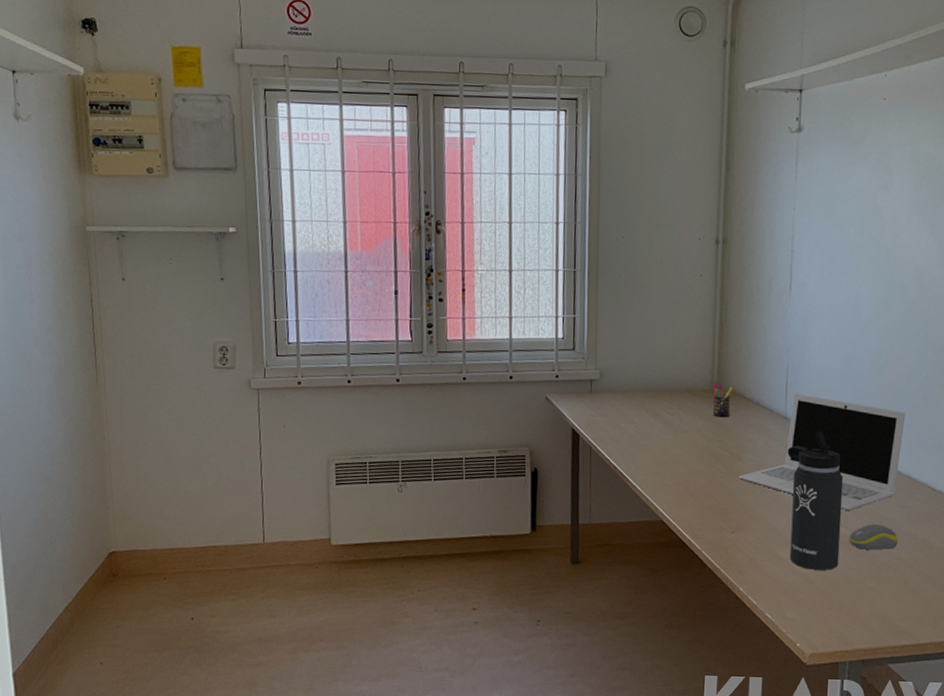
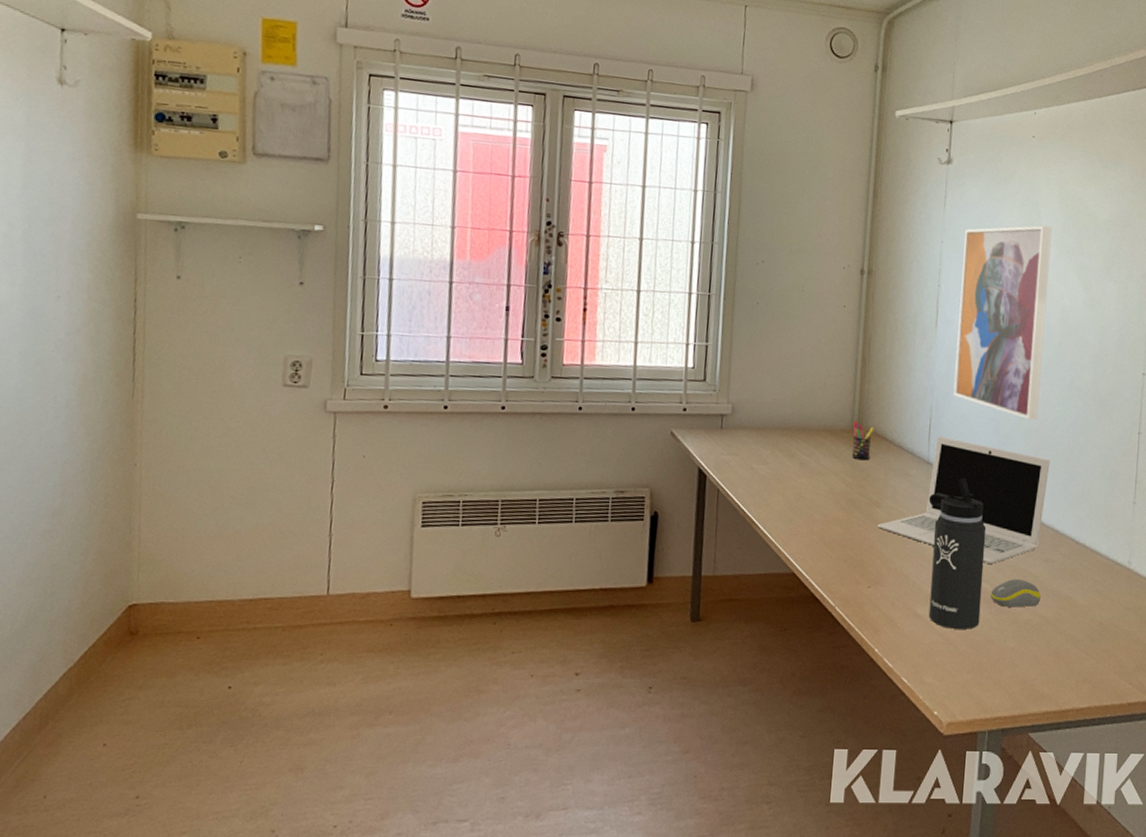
wall art: none [808,186,905,375] -> present [953,225,1052,420]

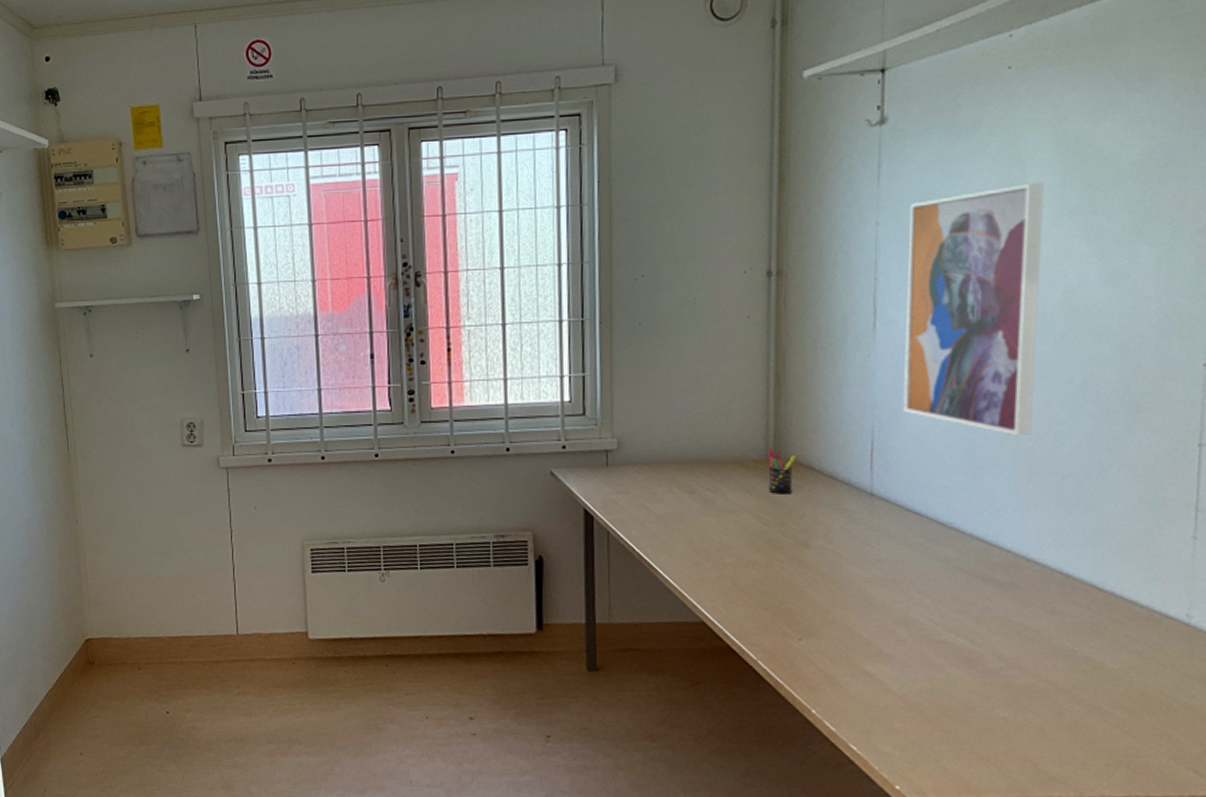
laptop: present [878,435,1050,564] -> none [807,461,1053,615]
thermos bottle: present [928,478,987,629] -> none [875,512,960,693]
computer mouse: present [990,579,1041,608] -> none [969,634,1046,669]

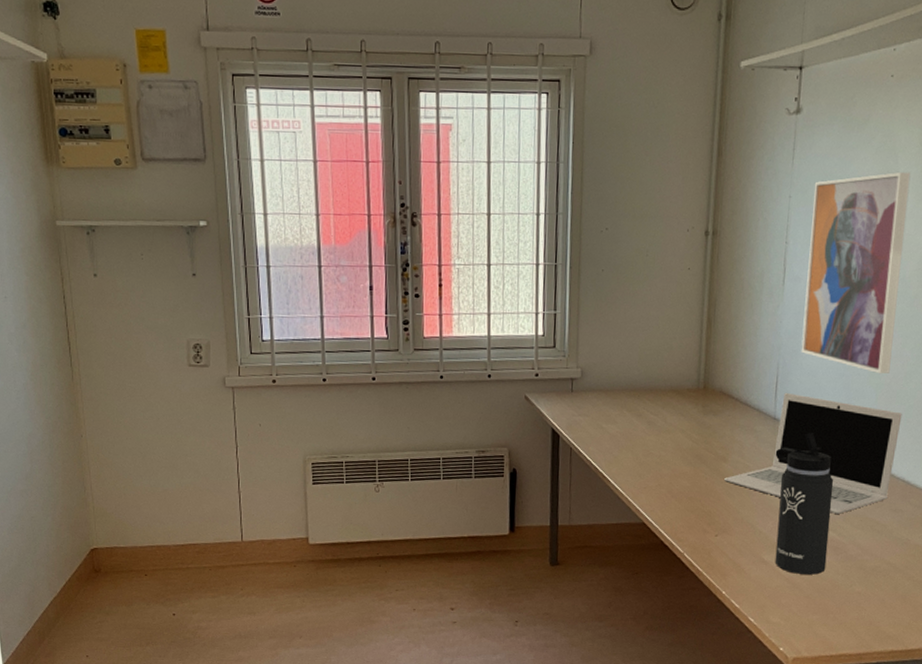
pen holder: present [768,449,796,495] -> none [698,380,720,418]
laptop: none [807,461,1053,615] -> present [724,392,902,514]
thermos bottle: none [875,512,960,693] -> present [775,433,834,575]

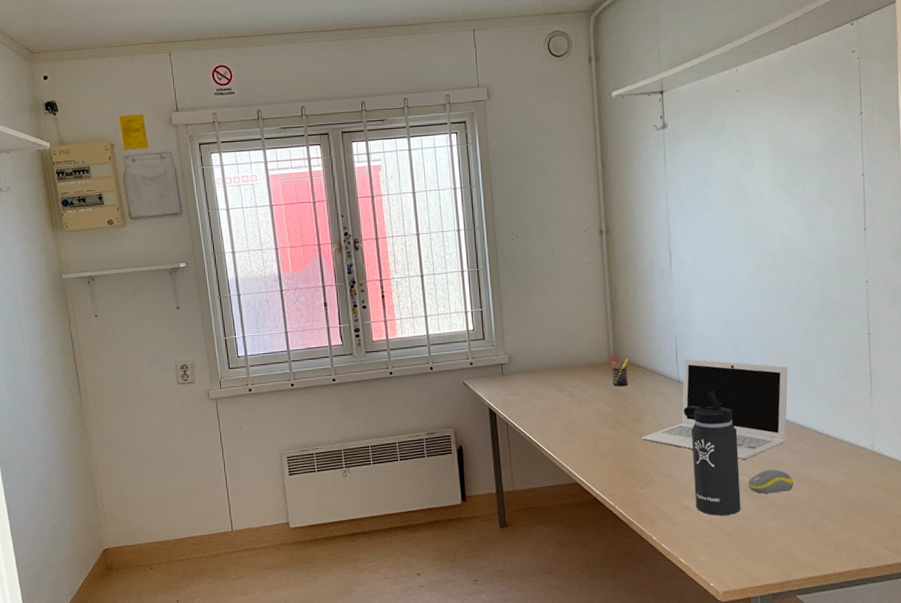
pen holder: none [698,380,720,418] -> present [610,355,629,387]
wall art: present [801,171,911,374] -> none [685,166,772,335]
computer mouse: none [837,528,889,555] -> present [748,470,794,494]

